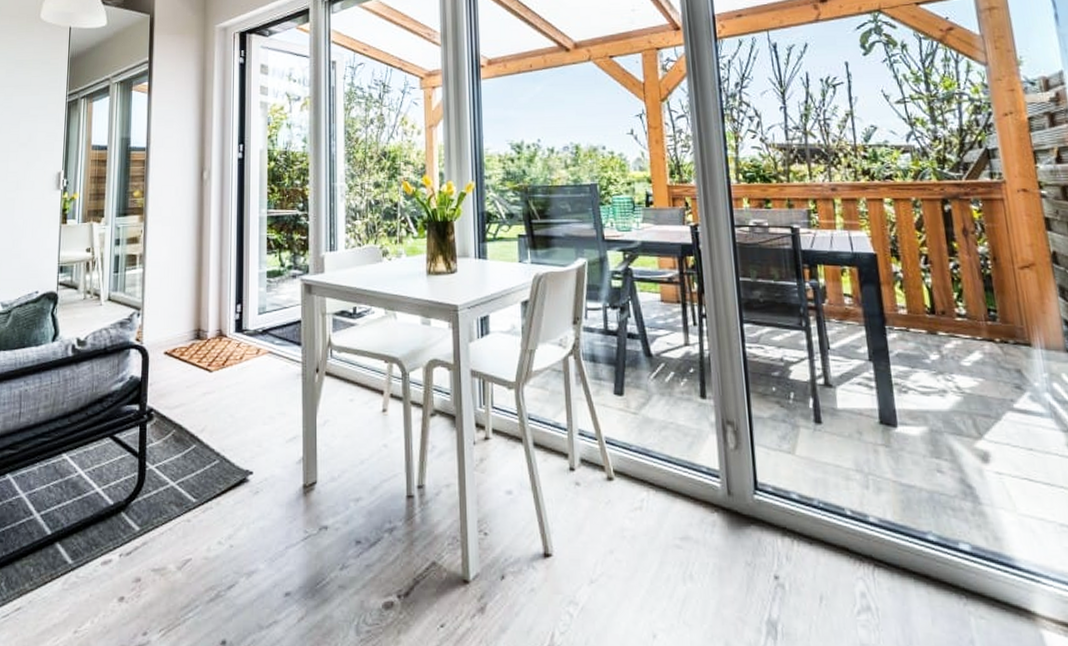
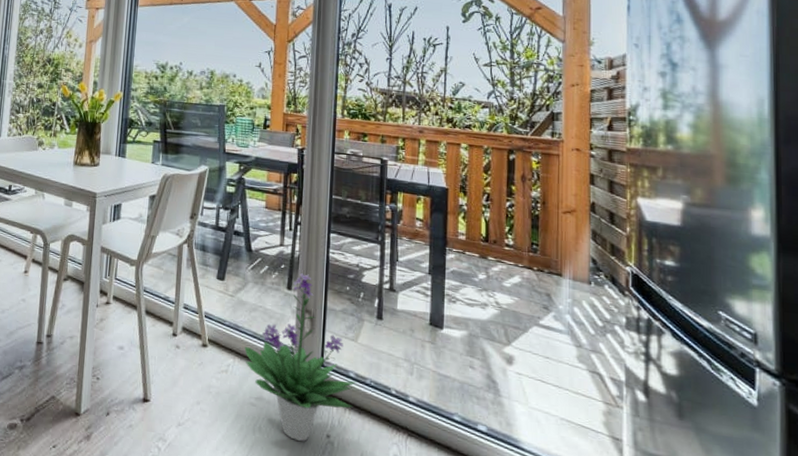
potted plant: none [658,377,801,587] -> present [244,273,356,441]

